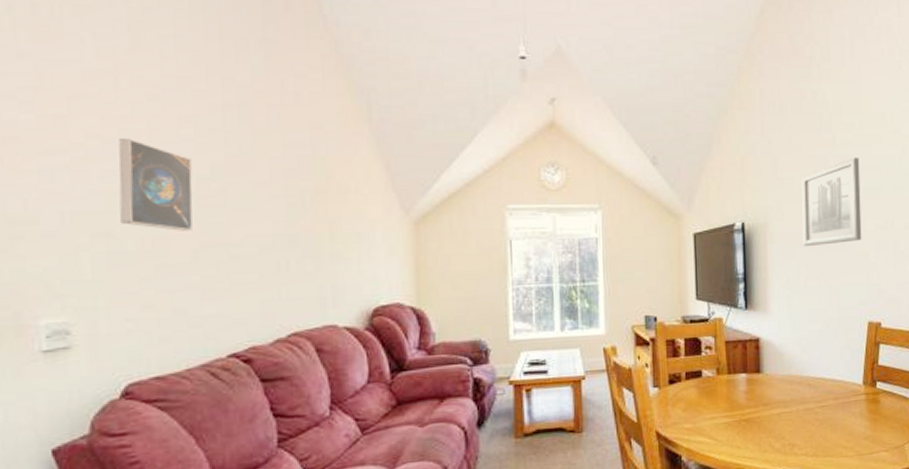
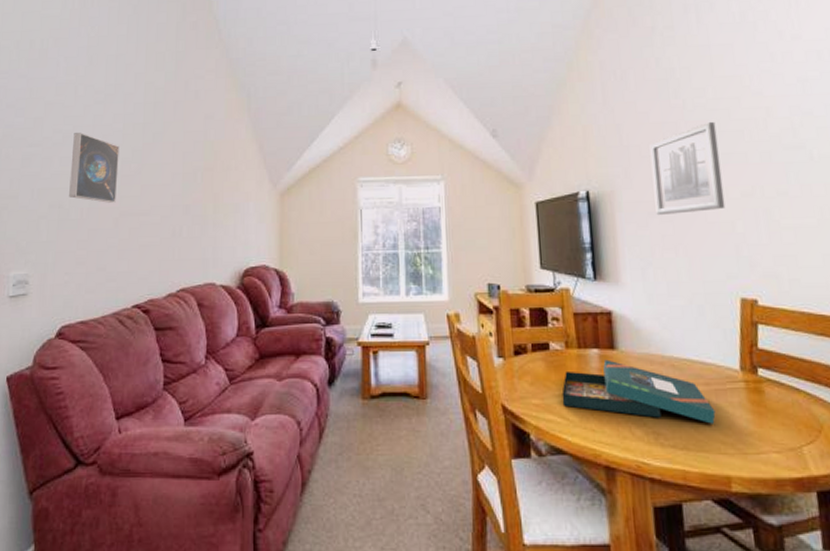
board game: none [712,382,841,433] -> present [561,359,716,424]

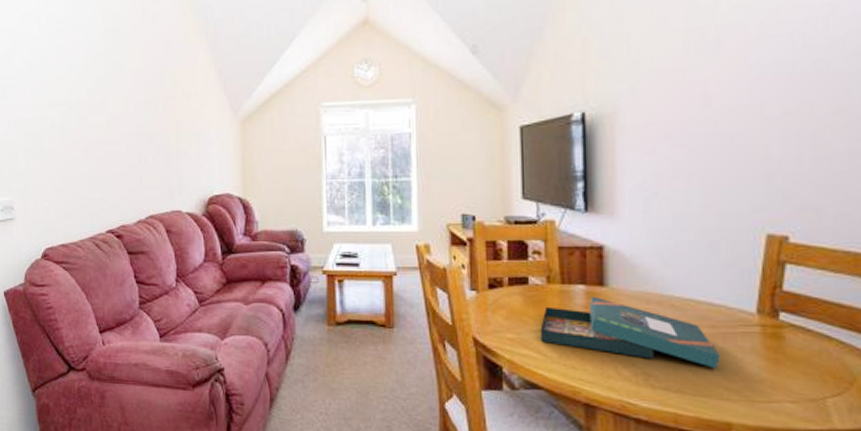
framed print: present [69,133,119,203] -> none [40,64,85,133]
wall art: present [649,121,726,216] -> none [666,24,759,140]

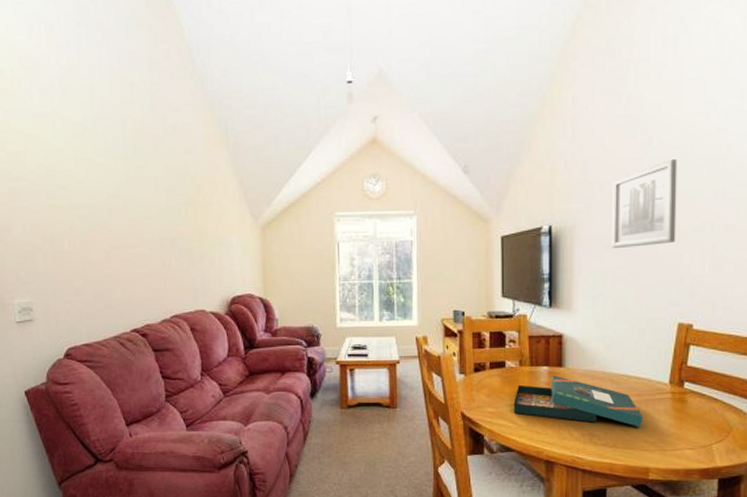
wall art: none [666,24,759,140] -> present [612,158,678,249]

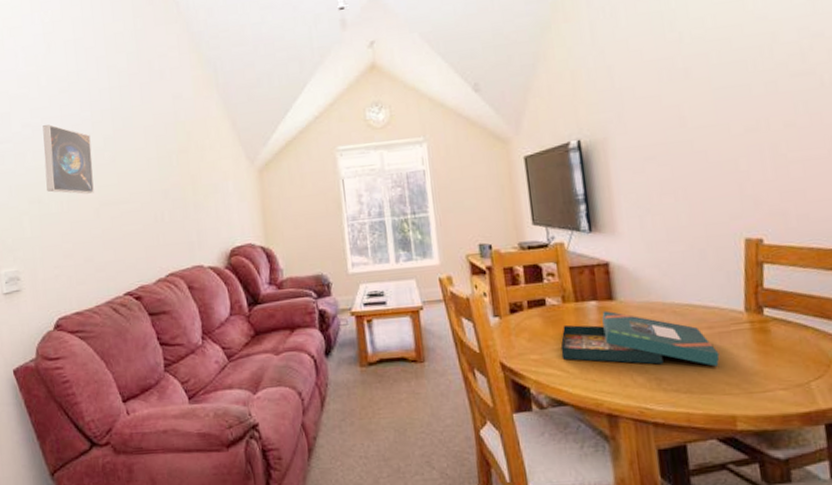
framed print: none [57,167,106,236] -> present [42,124,94,194]
wall art: present [612,158,678,249] -> none [644,53,728,160]

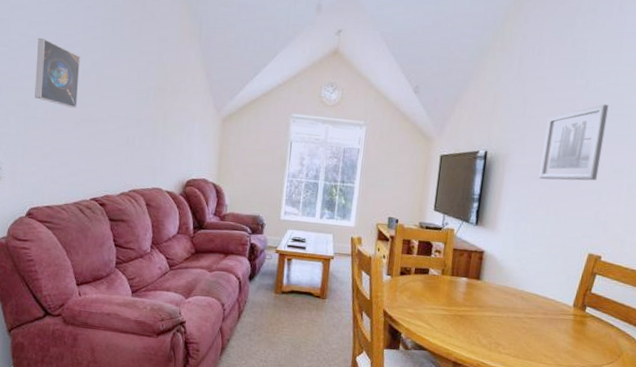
board game: present [560,310,720,367] -> none [430,286,546,342]
wall art: none [644,53,728,160] -> present [539,104,609,181]

